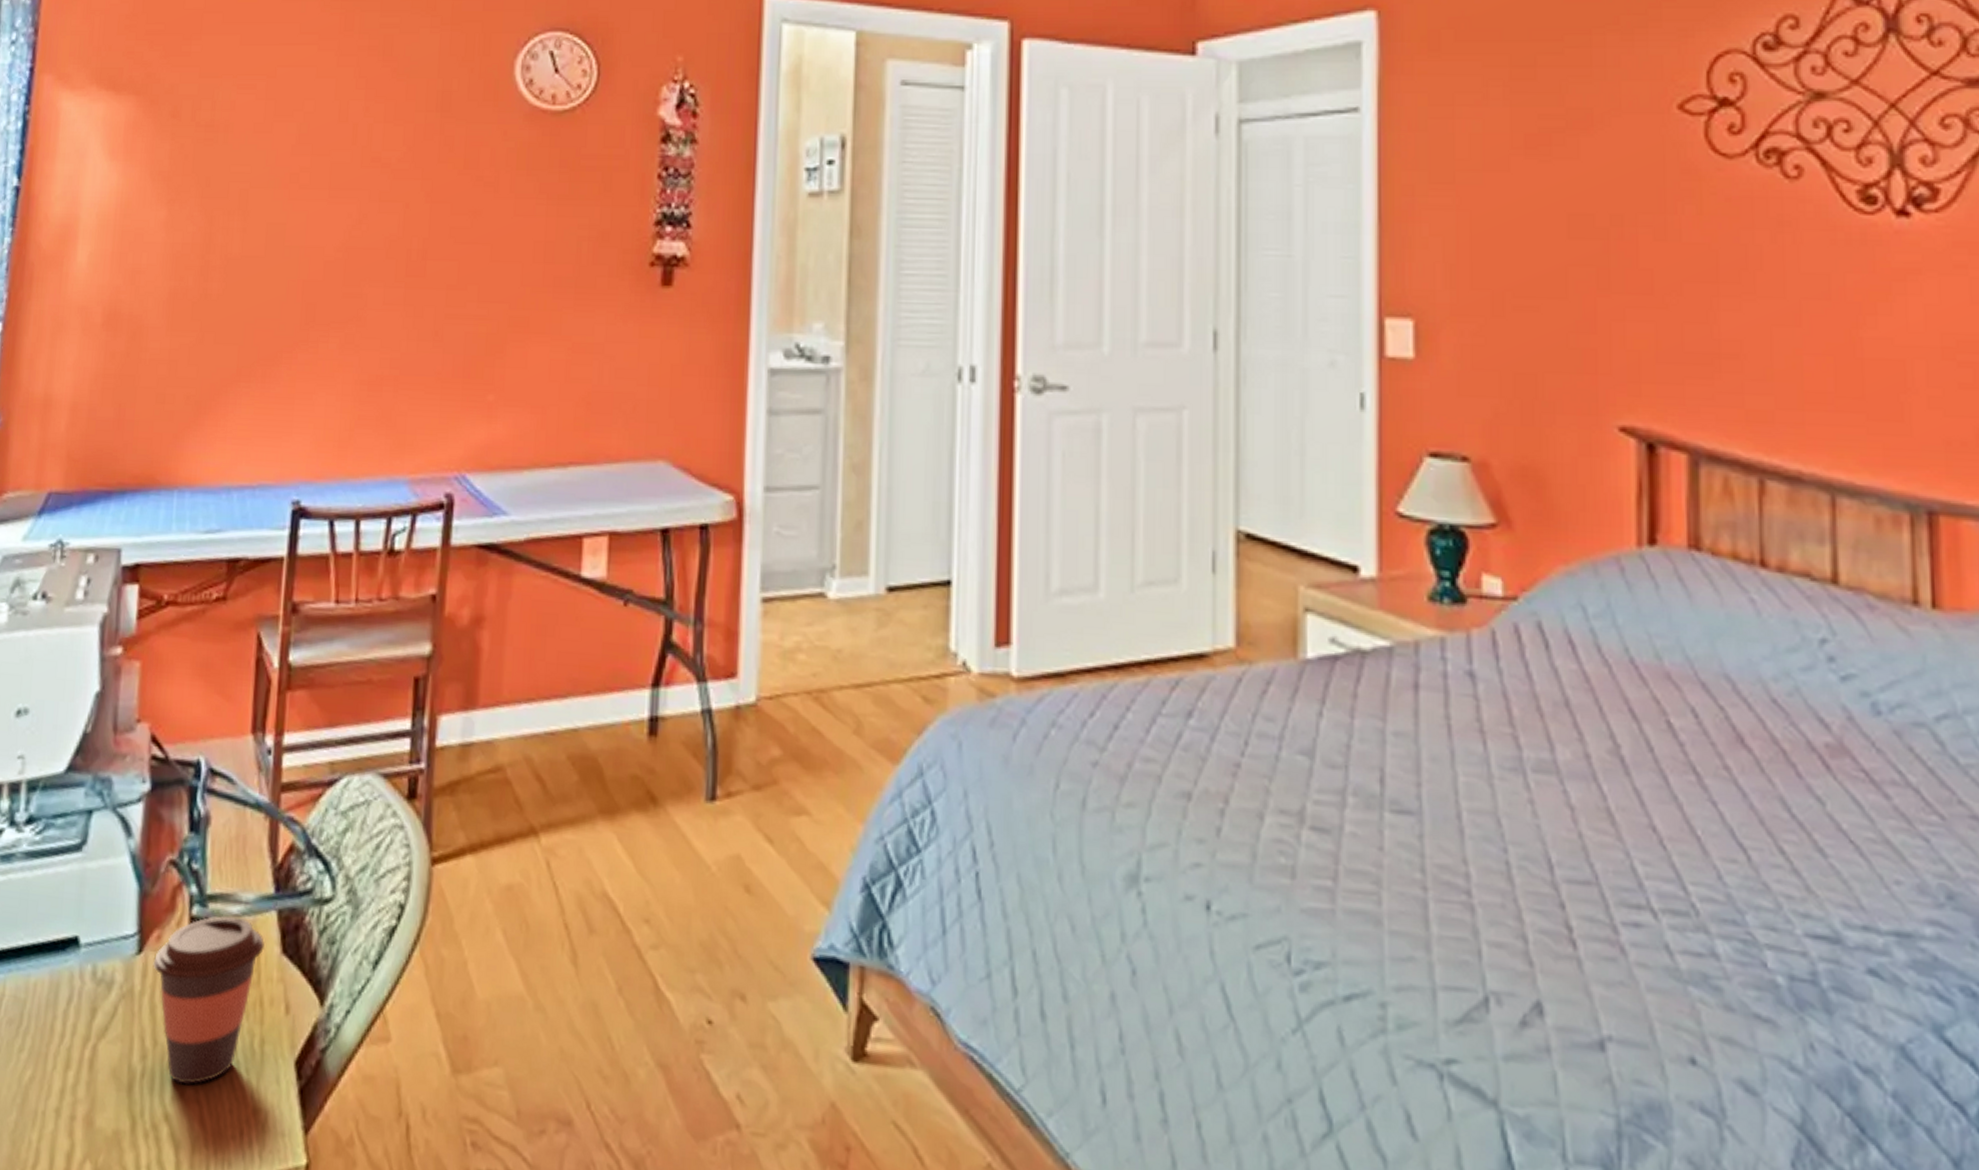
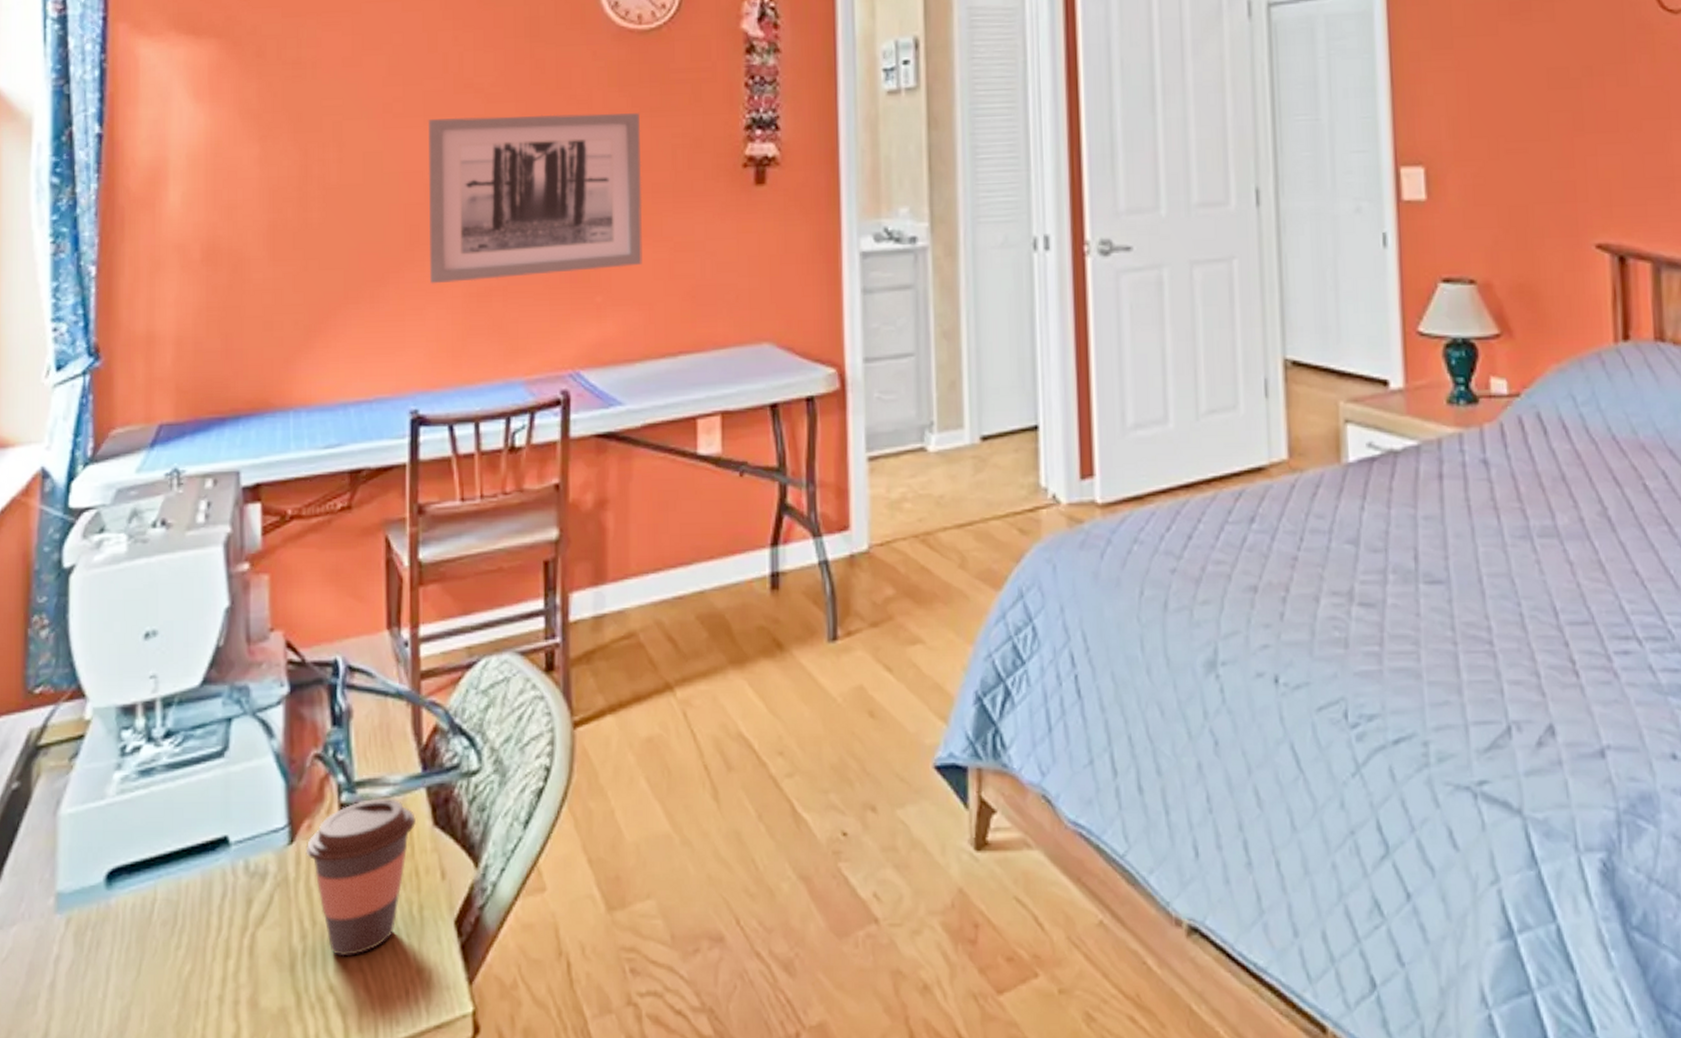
wall art: none [322,192,547,368] -> present [427,113,643,284]

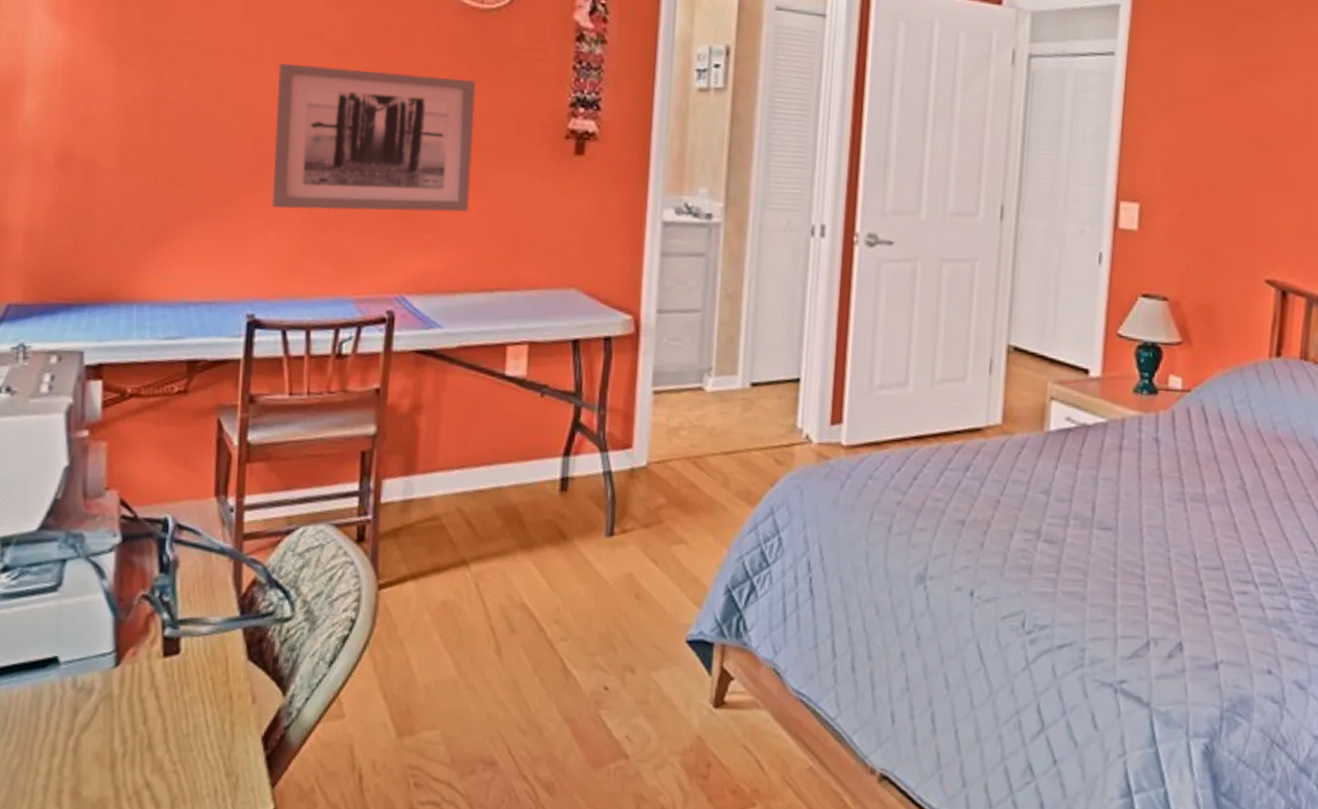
coffee cup: present [306,798,416,957] -> none [130,634,232,761]

